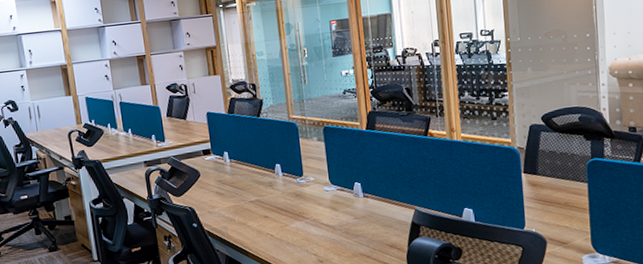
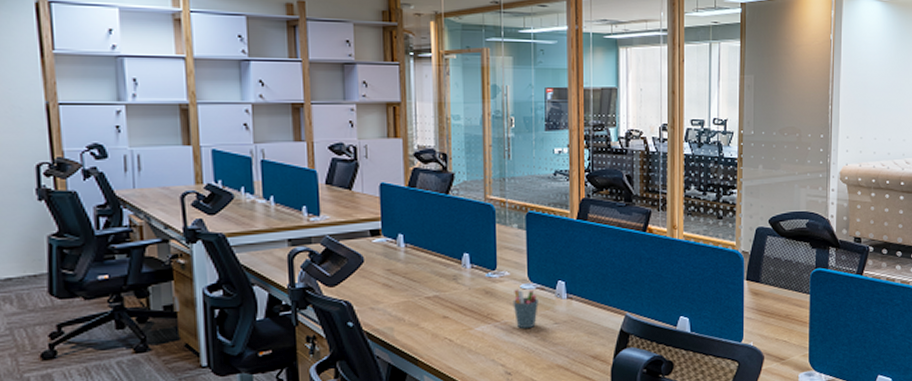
pen holder: none [318,191,340,224] -> present [513,289,538,329]

